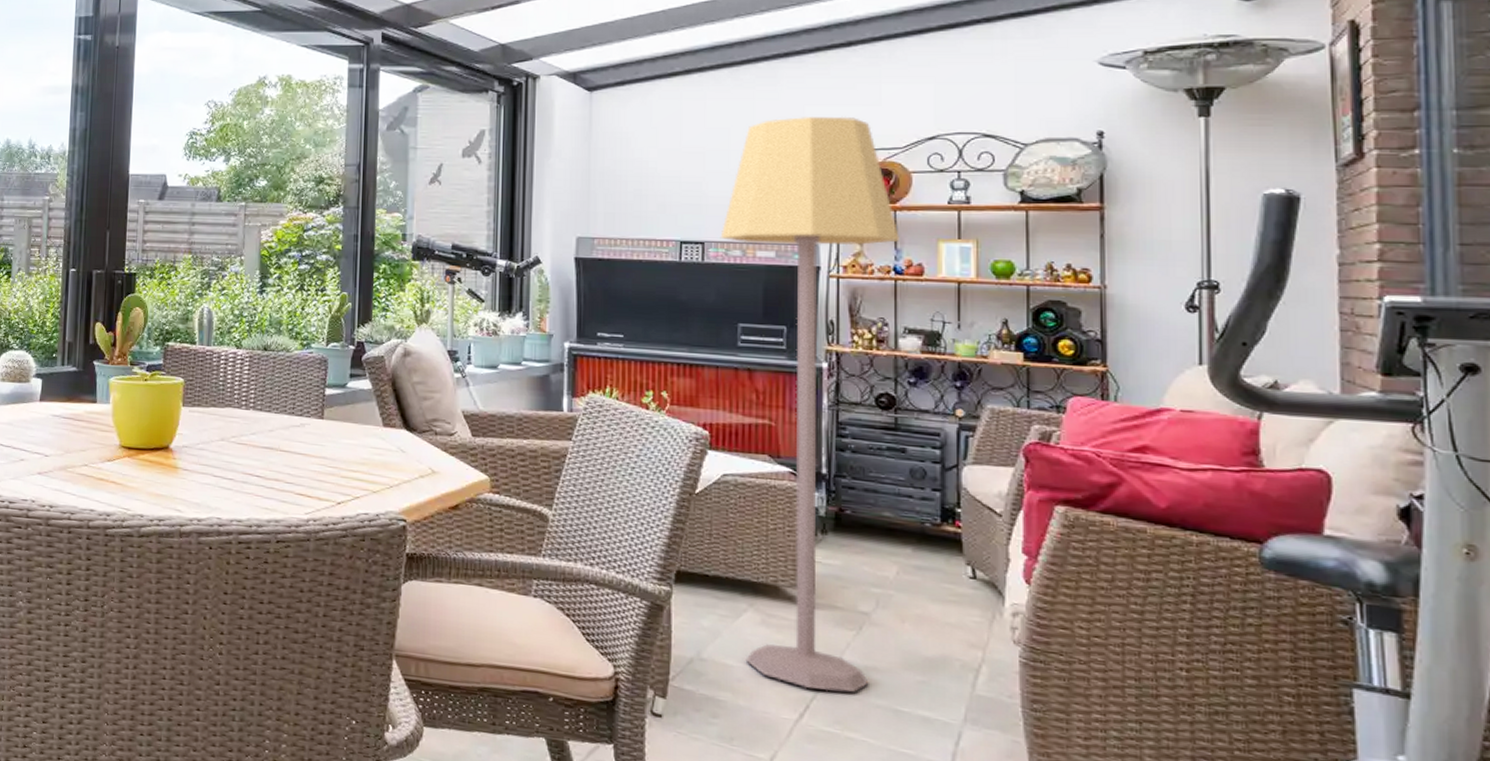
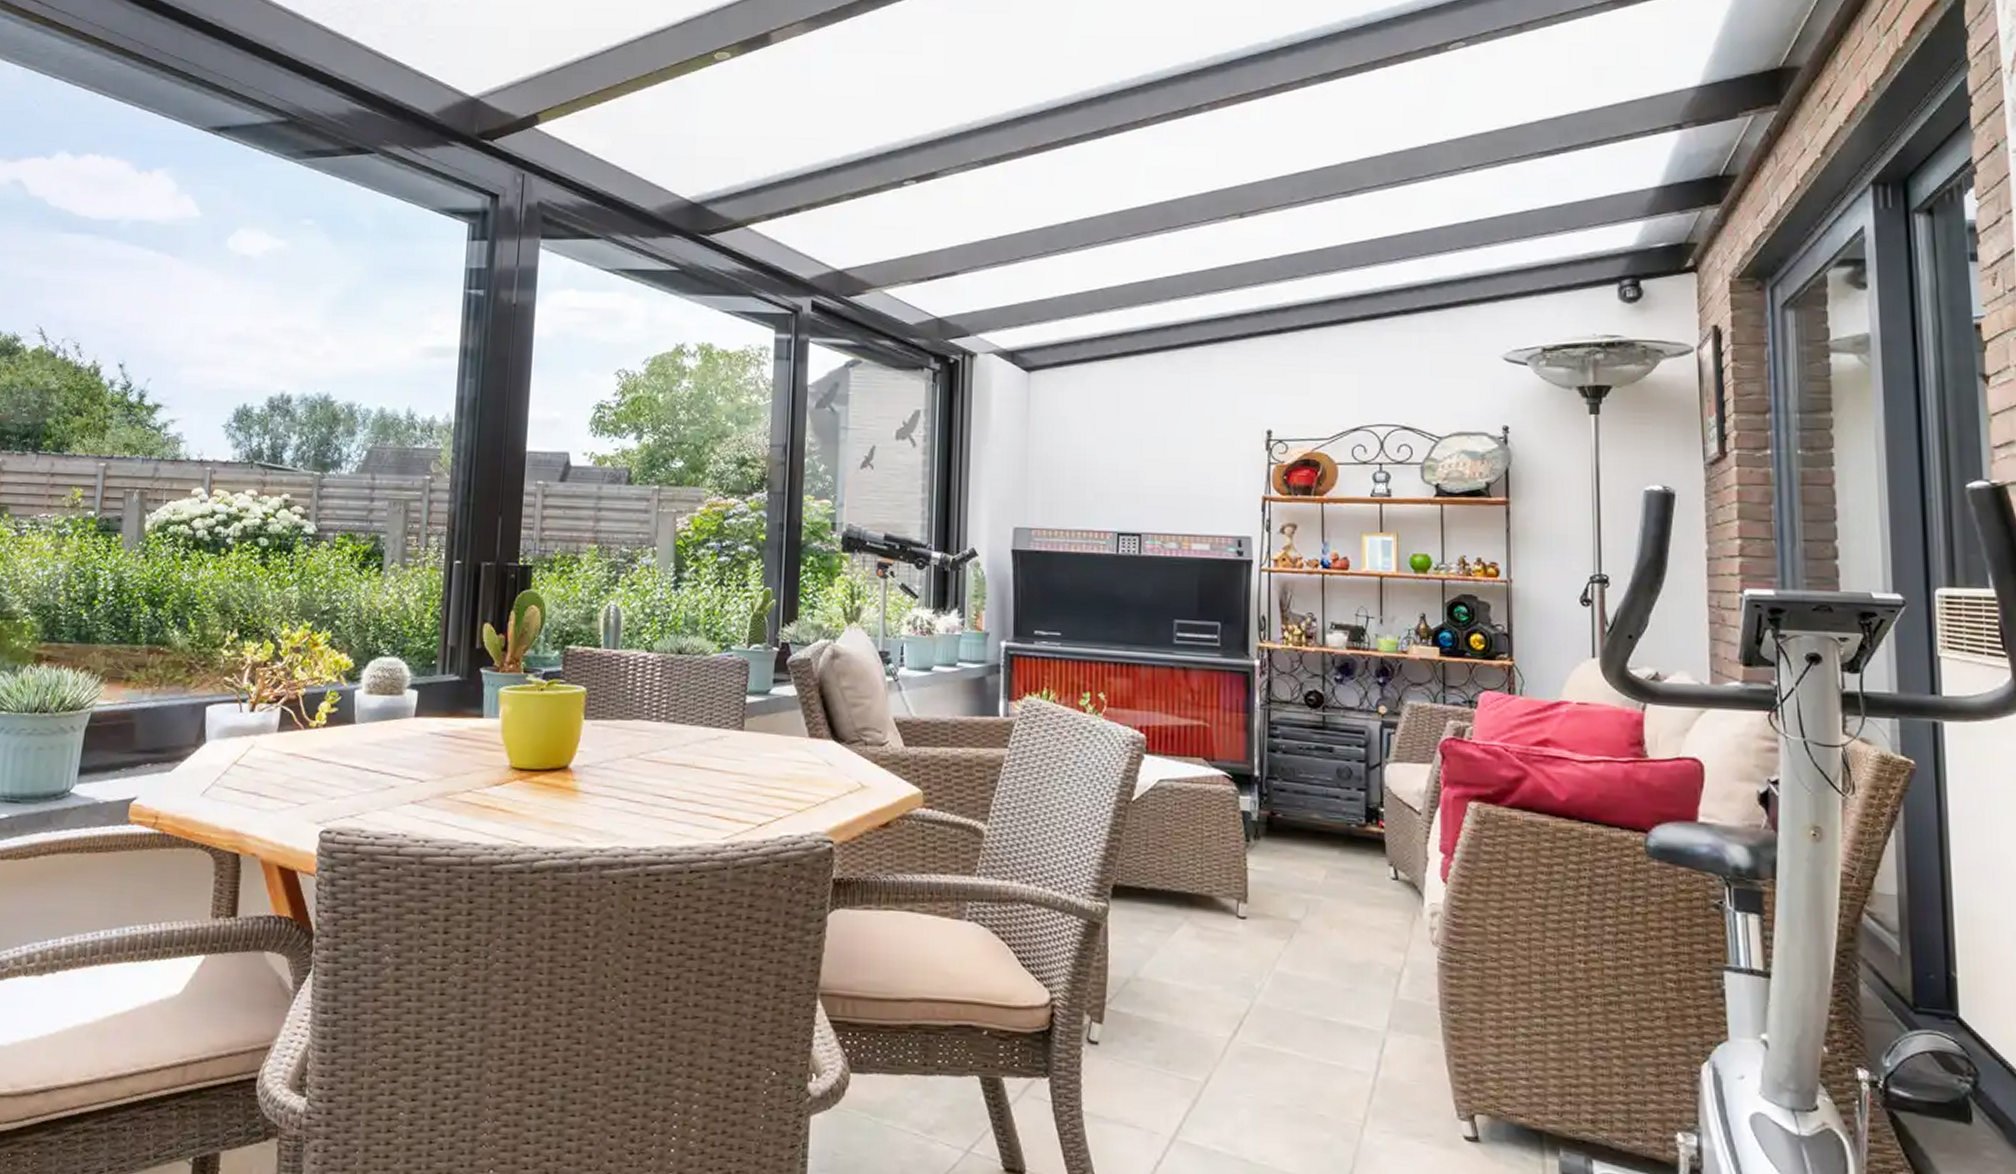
lamp: present [720,116,899,693] -> none [1156,403,1327,1006]

